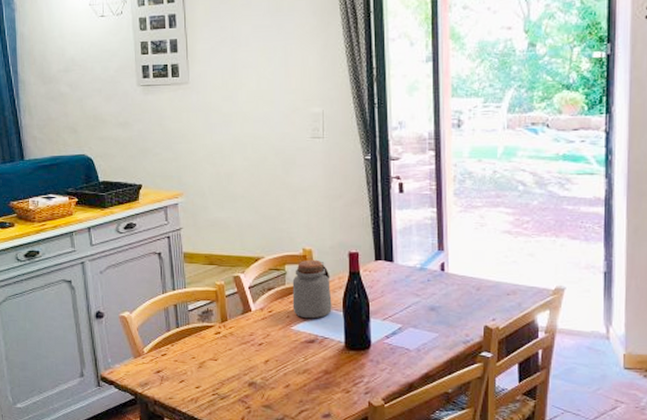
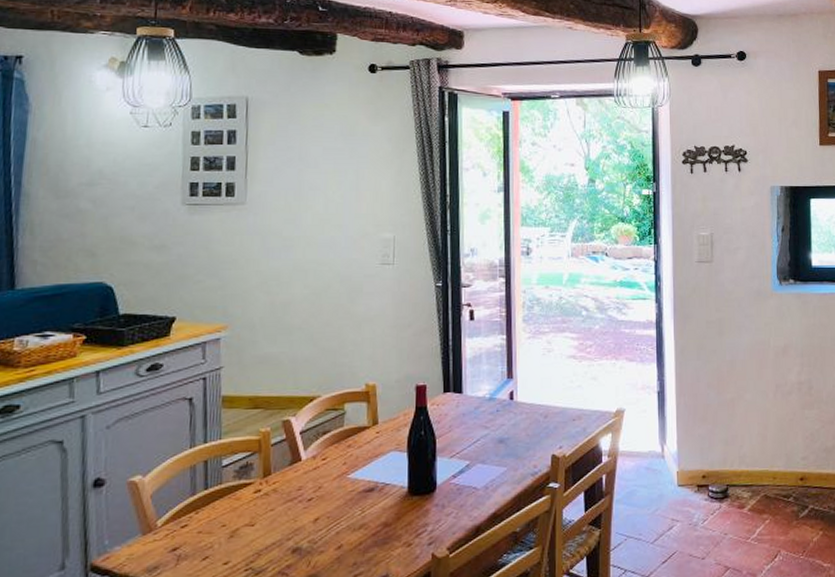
jar: present [292,259,332,319] -> none [350,395,396,464]

